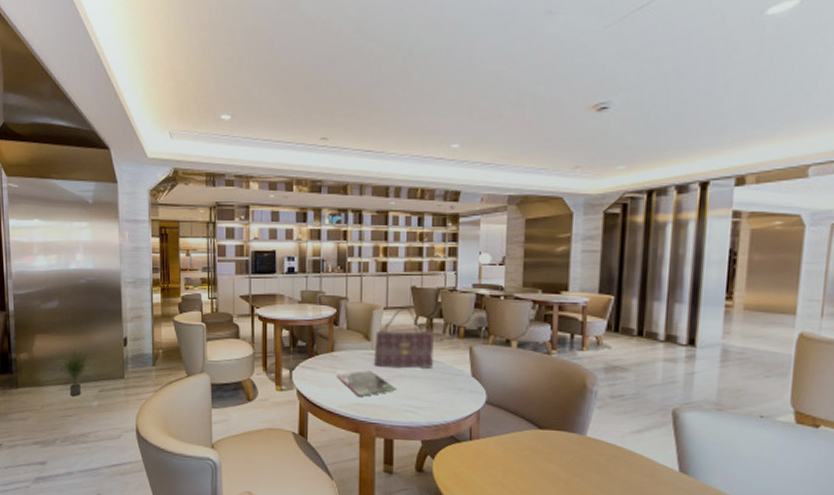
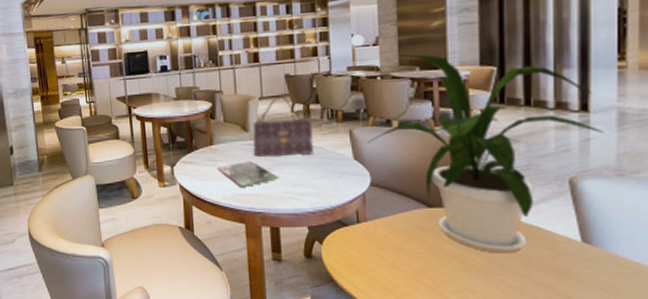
house plant: none [487,277,708,479] -> present [368,54,604,254]

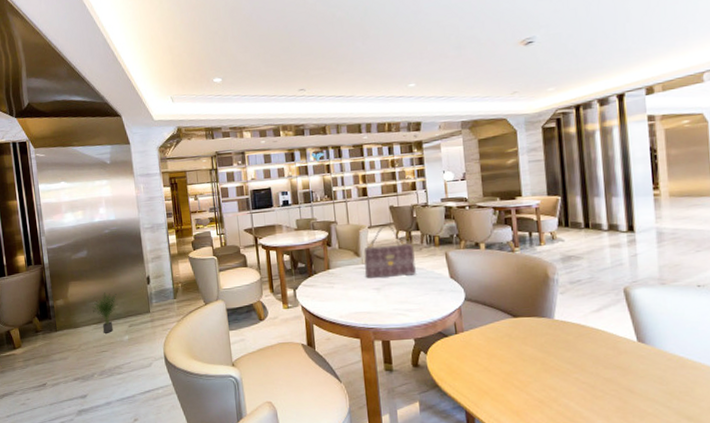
magazine: present [217,161,279,187] -> none [334,282,388,306]
house plant: present [368,54,604,254] -> none [461,187,647,355]

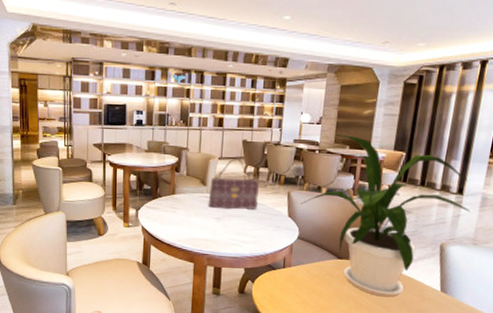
house plant: none [461,187,647,355] -> present [301,134,470,298]

